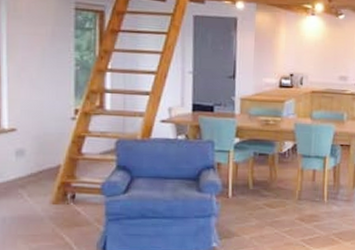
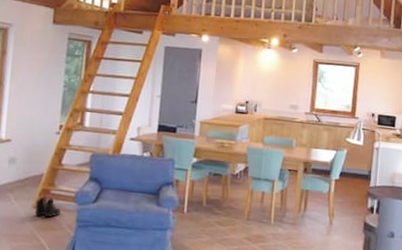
boots: none [54,192,87,214] -> present [34,197,61,218]

